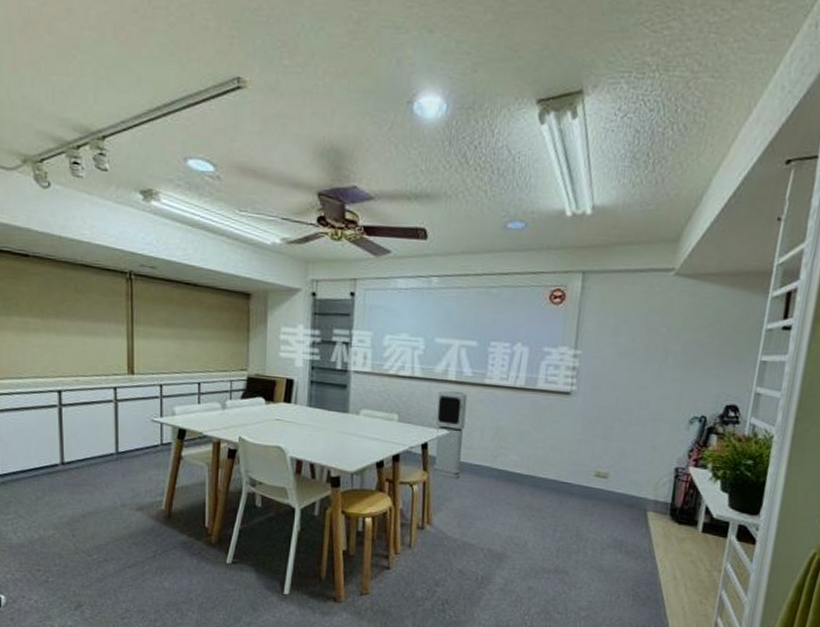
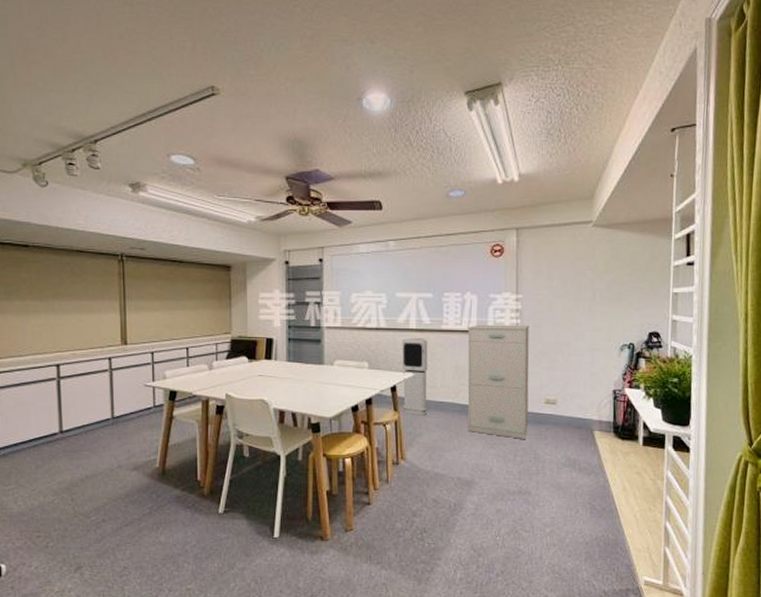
filing cabinet: none [504,381,586,514] -> present [467,324,529,439]

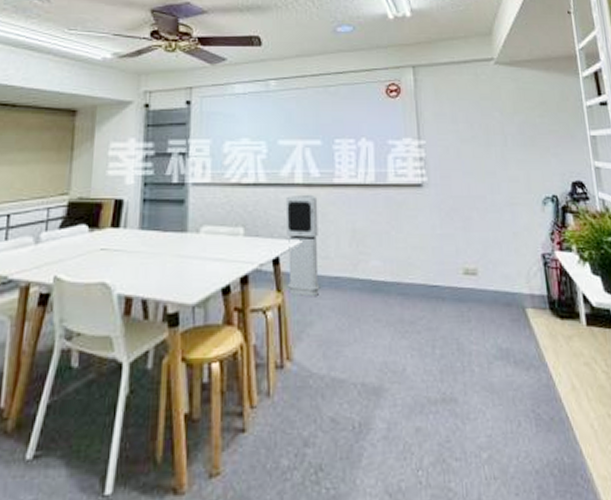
filing cabinet: present [467,324,529,439] -> none [364,176,446,324]

